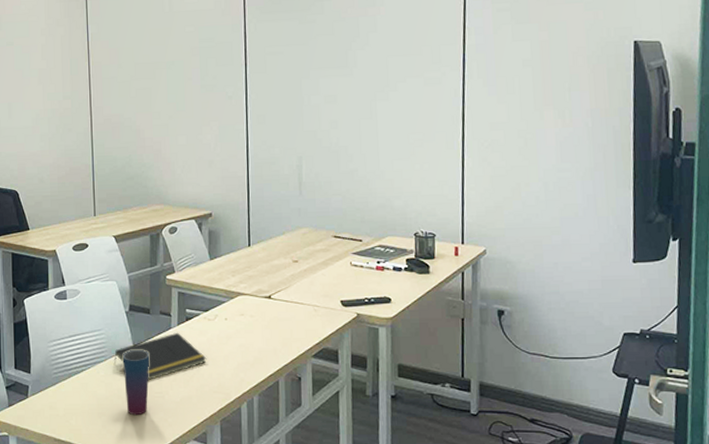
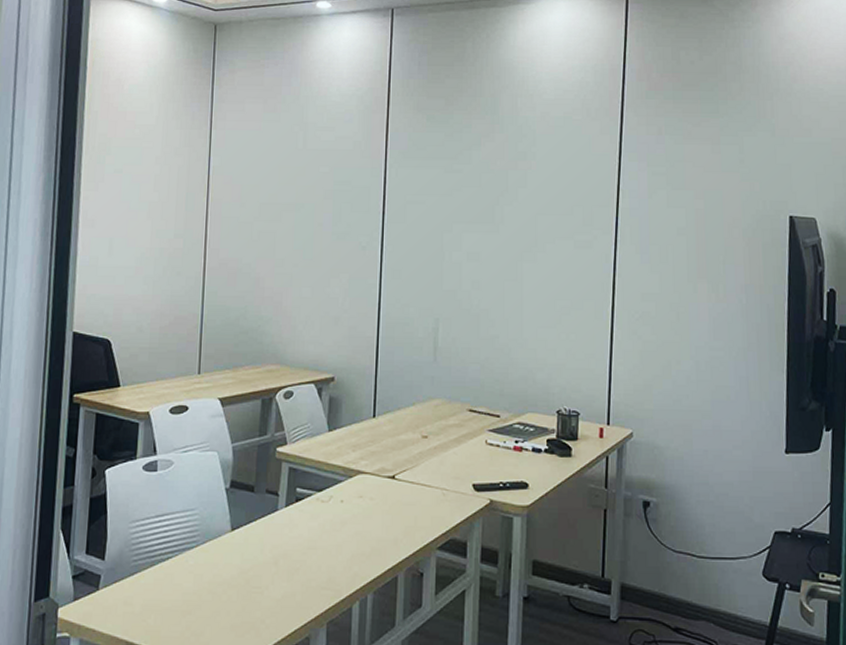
notepad: present [113,332,207,380] -> none [206,515,317,572]
cup: present [122,349,150,416] -> none [217,534,250,615]

